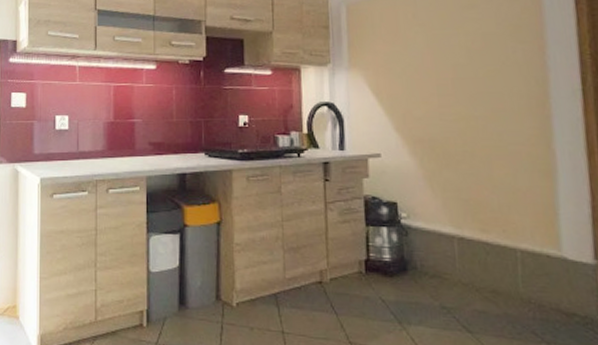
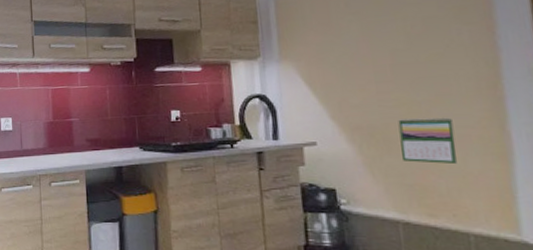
calendar: none [457,133,509,181] -> present [398,117,458,165]

